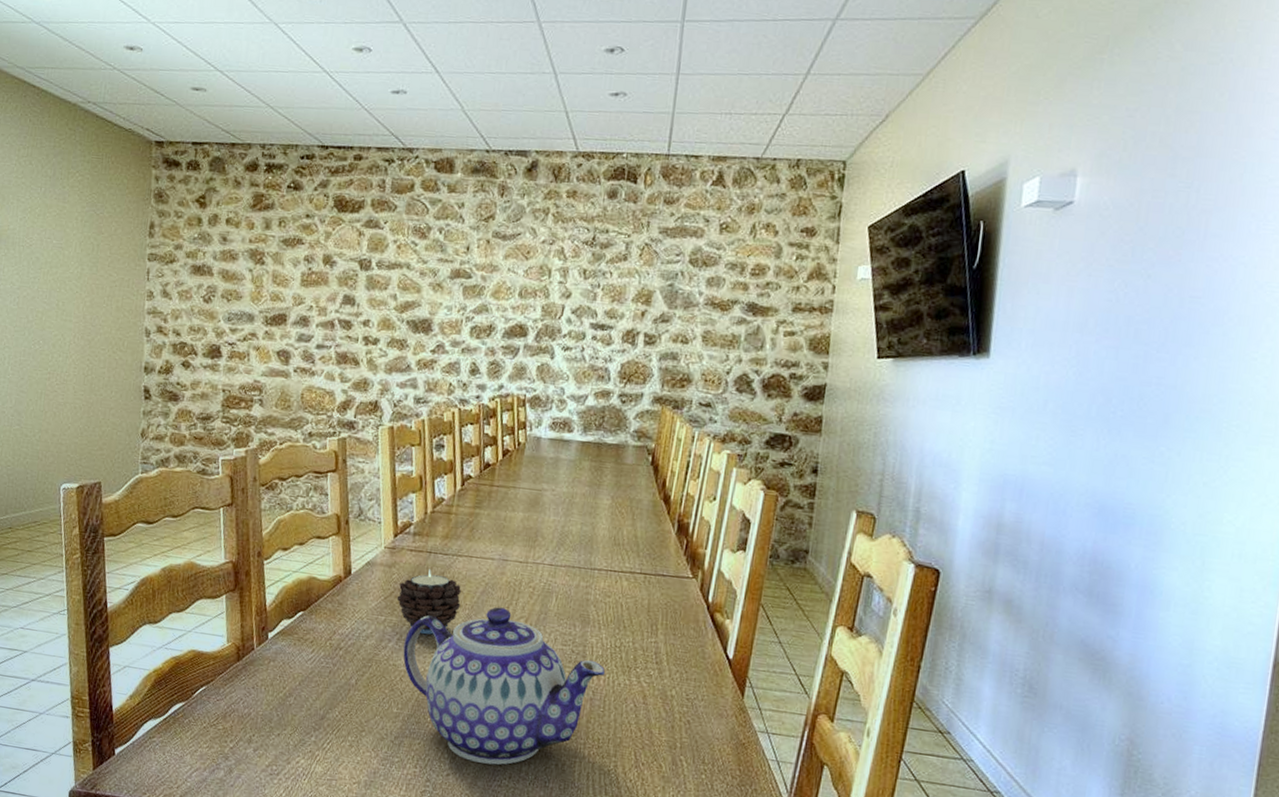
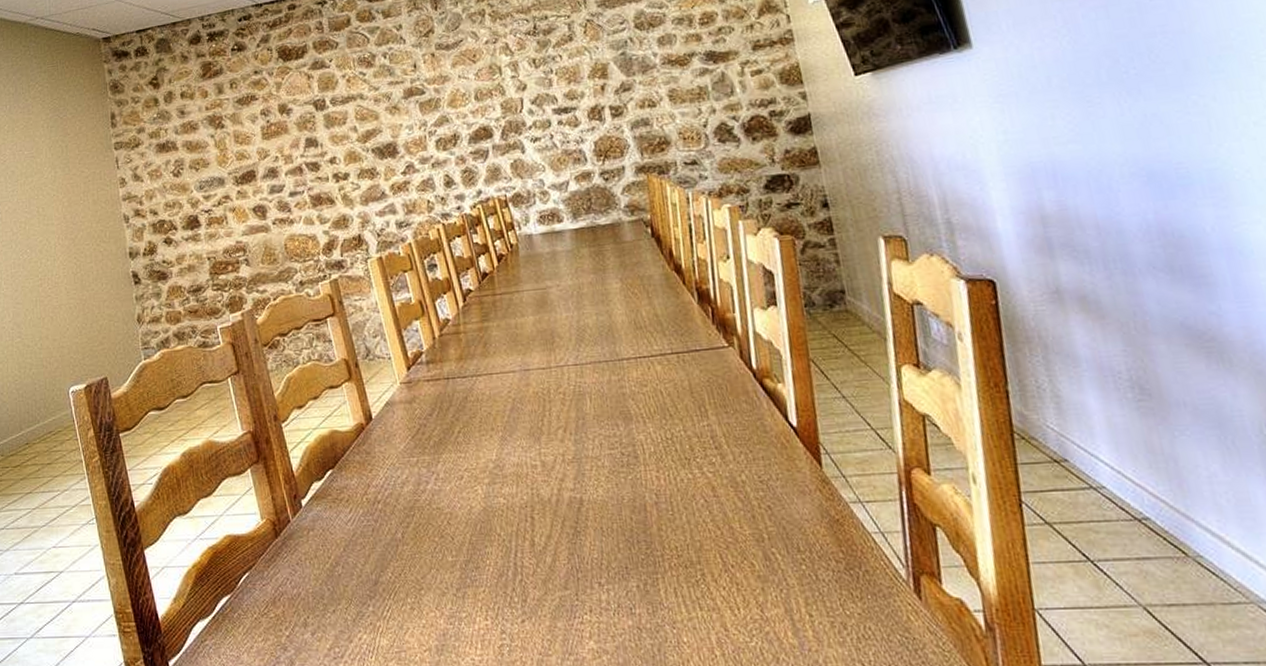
candle: present [396,569,461,635] -> none [424,396,492,467]
teapot: present [403,607,606,765] -> none [442,421,664,601]

